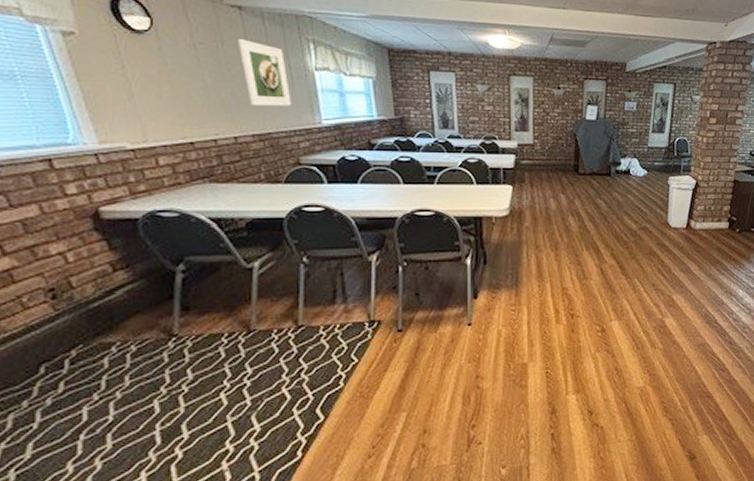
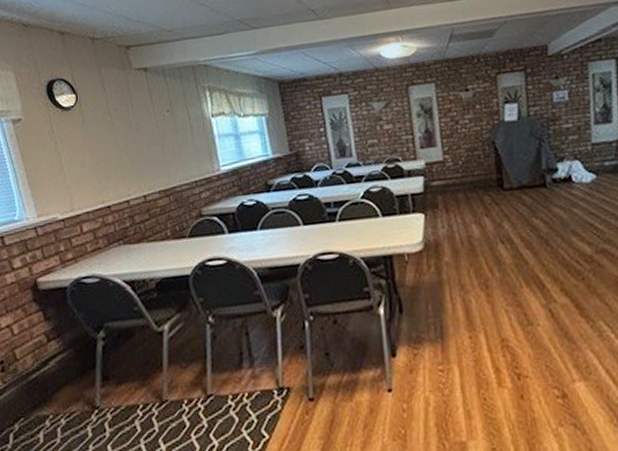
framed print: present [237,39,291,107] -> none [144,98,192,163]

